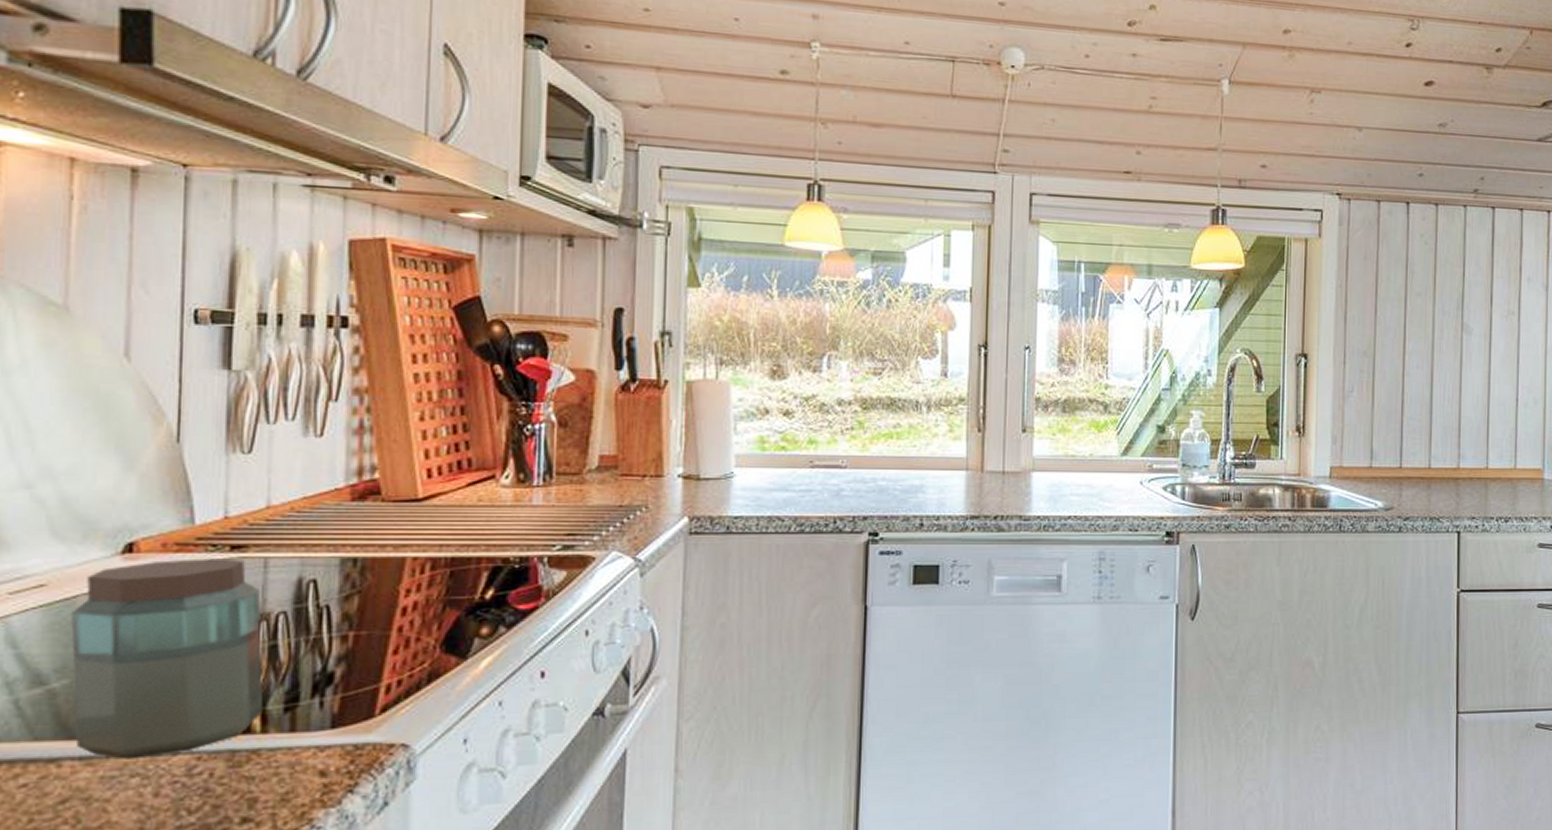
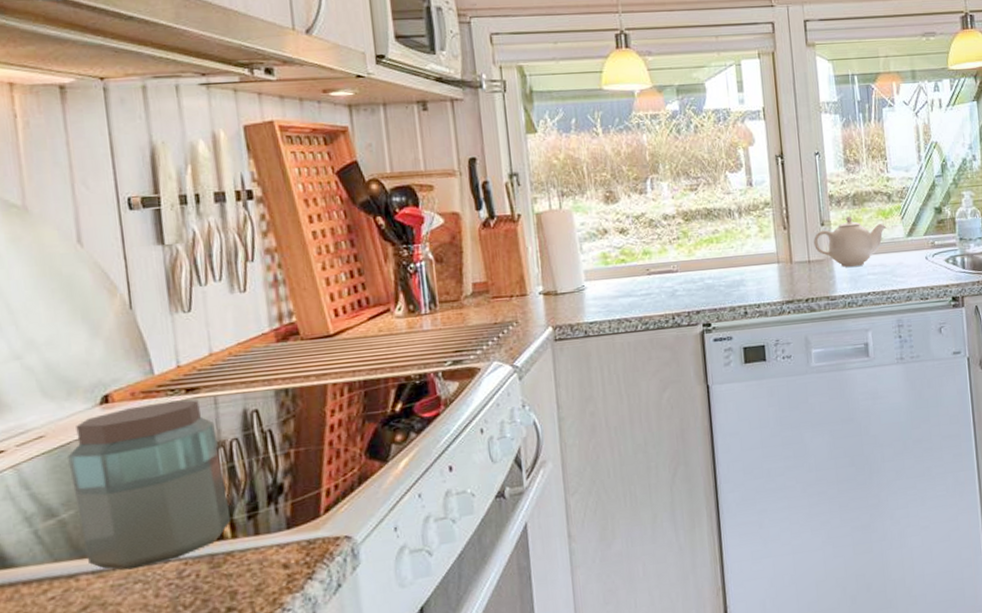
teapot: none [1012,424,1099,484] -> present [814,215,887,267]

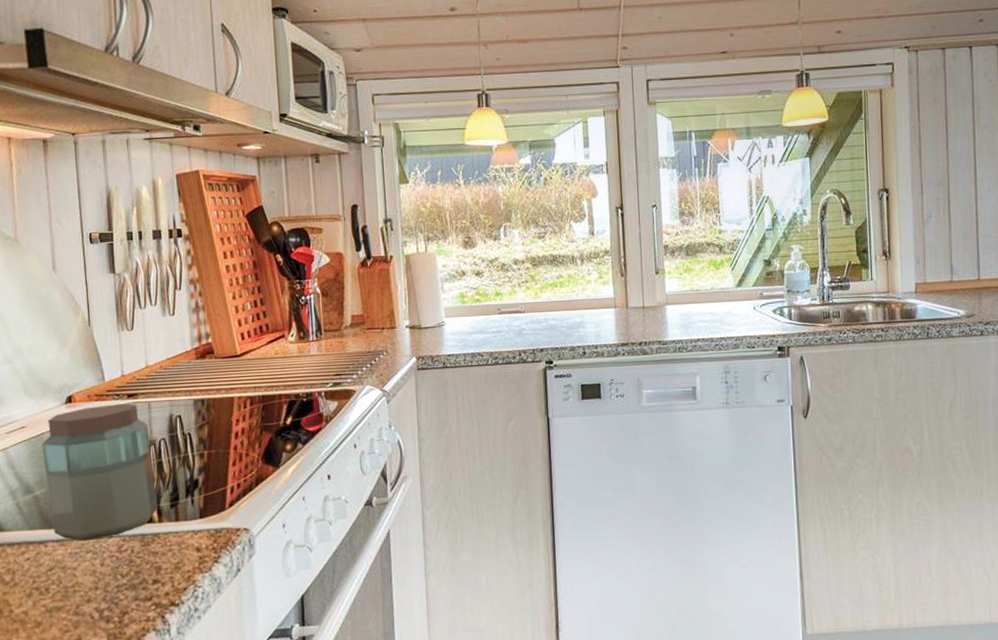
teapot: present [814,215,887,267] -> none [648,265,718,314]

